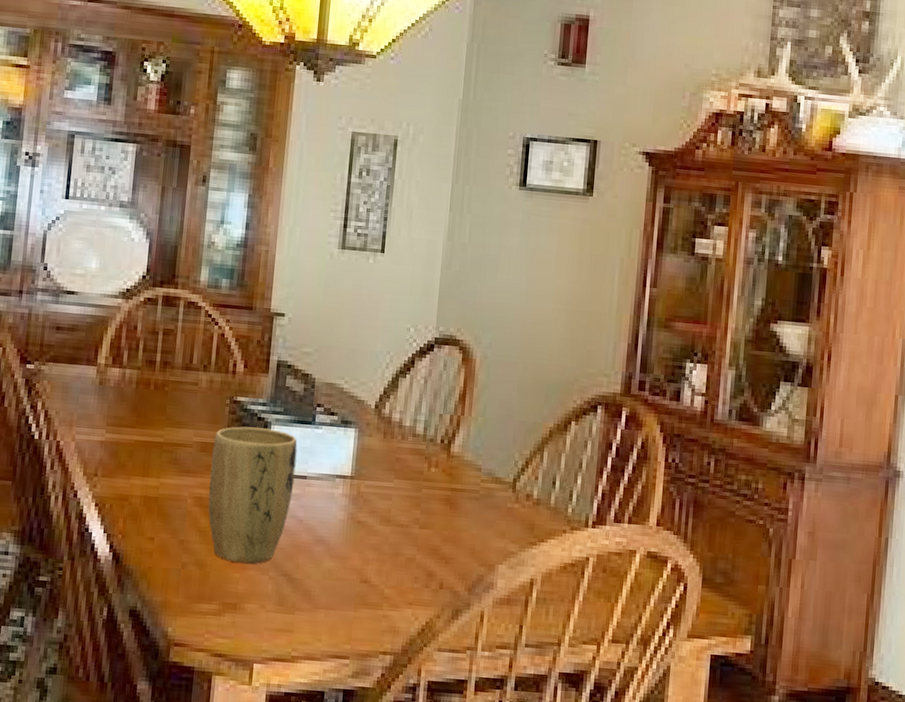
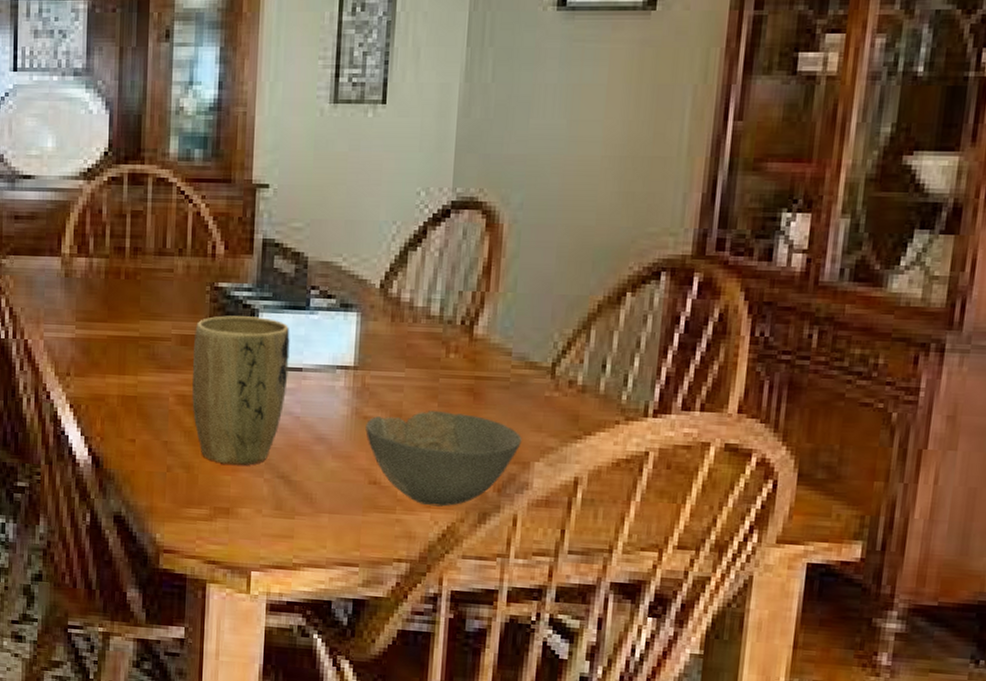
bowl: none [359,517,489,604] -> present [365,411,522,507]

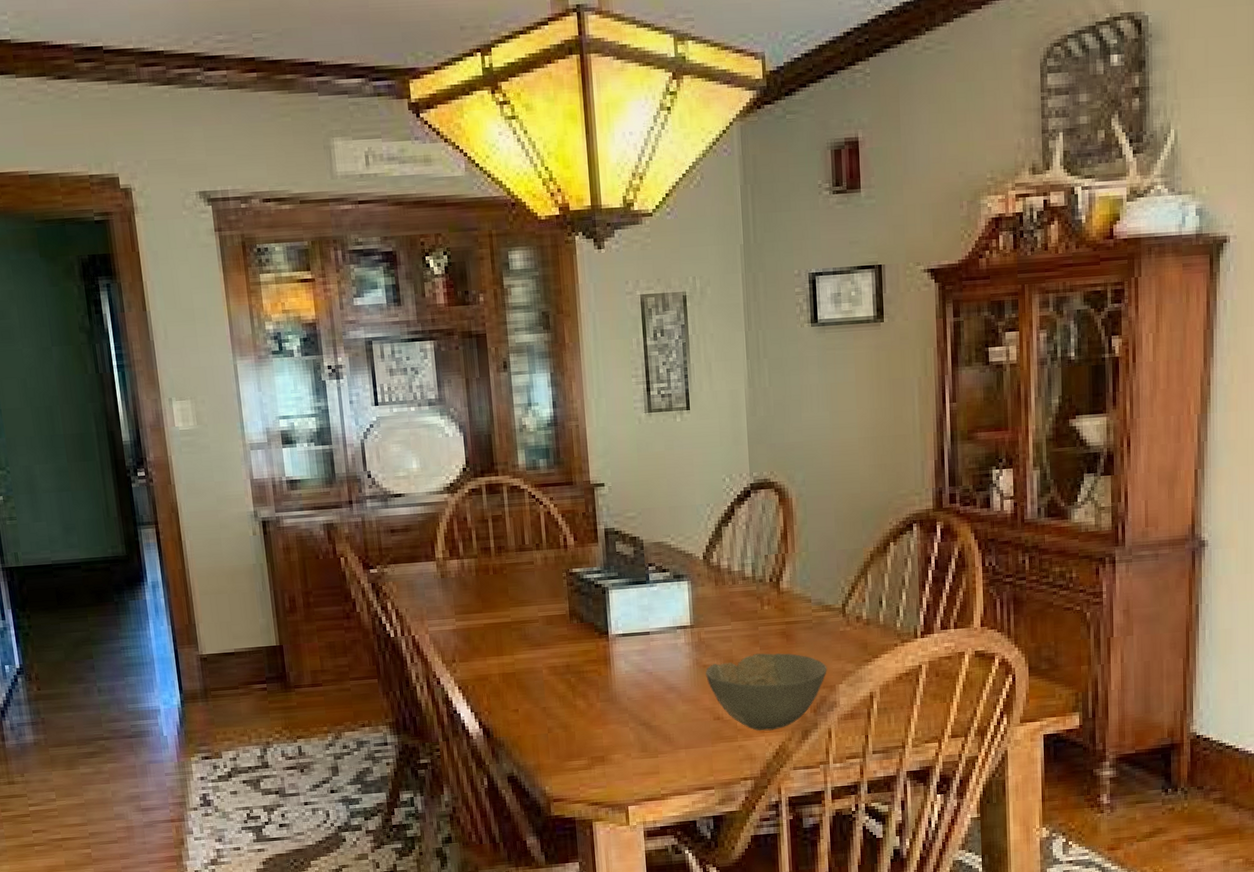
plant pot: present [192,315,290,466] -> none [557,593,639,720]

